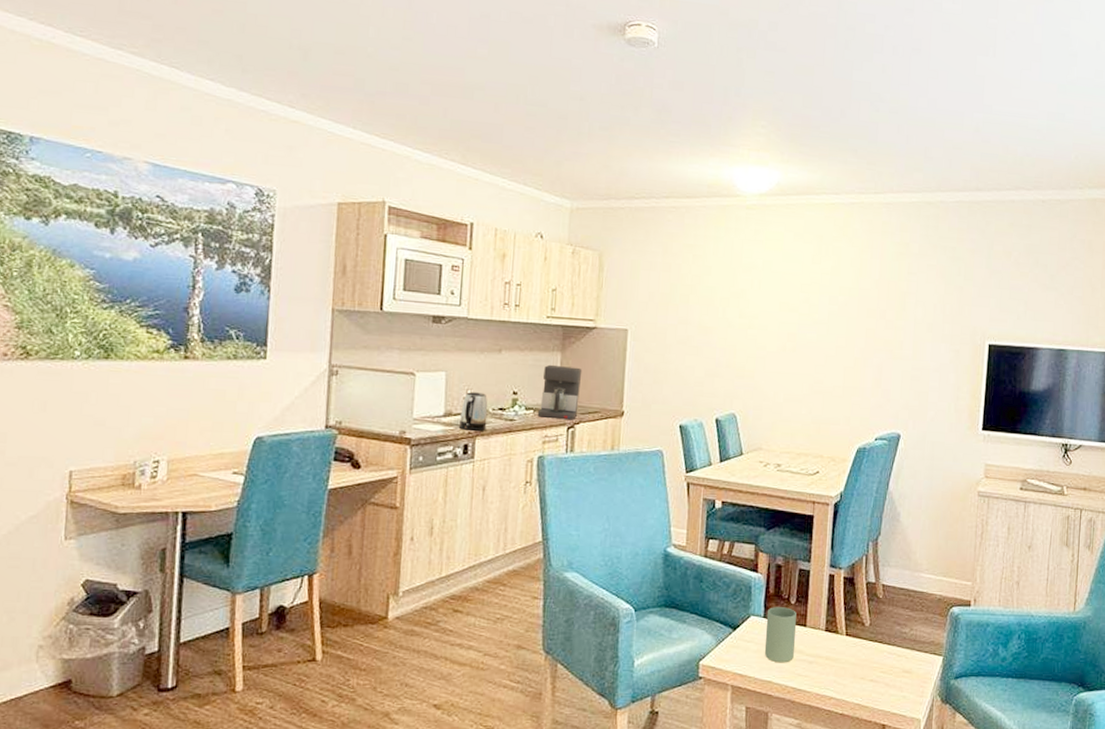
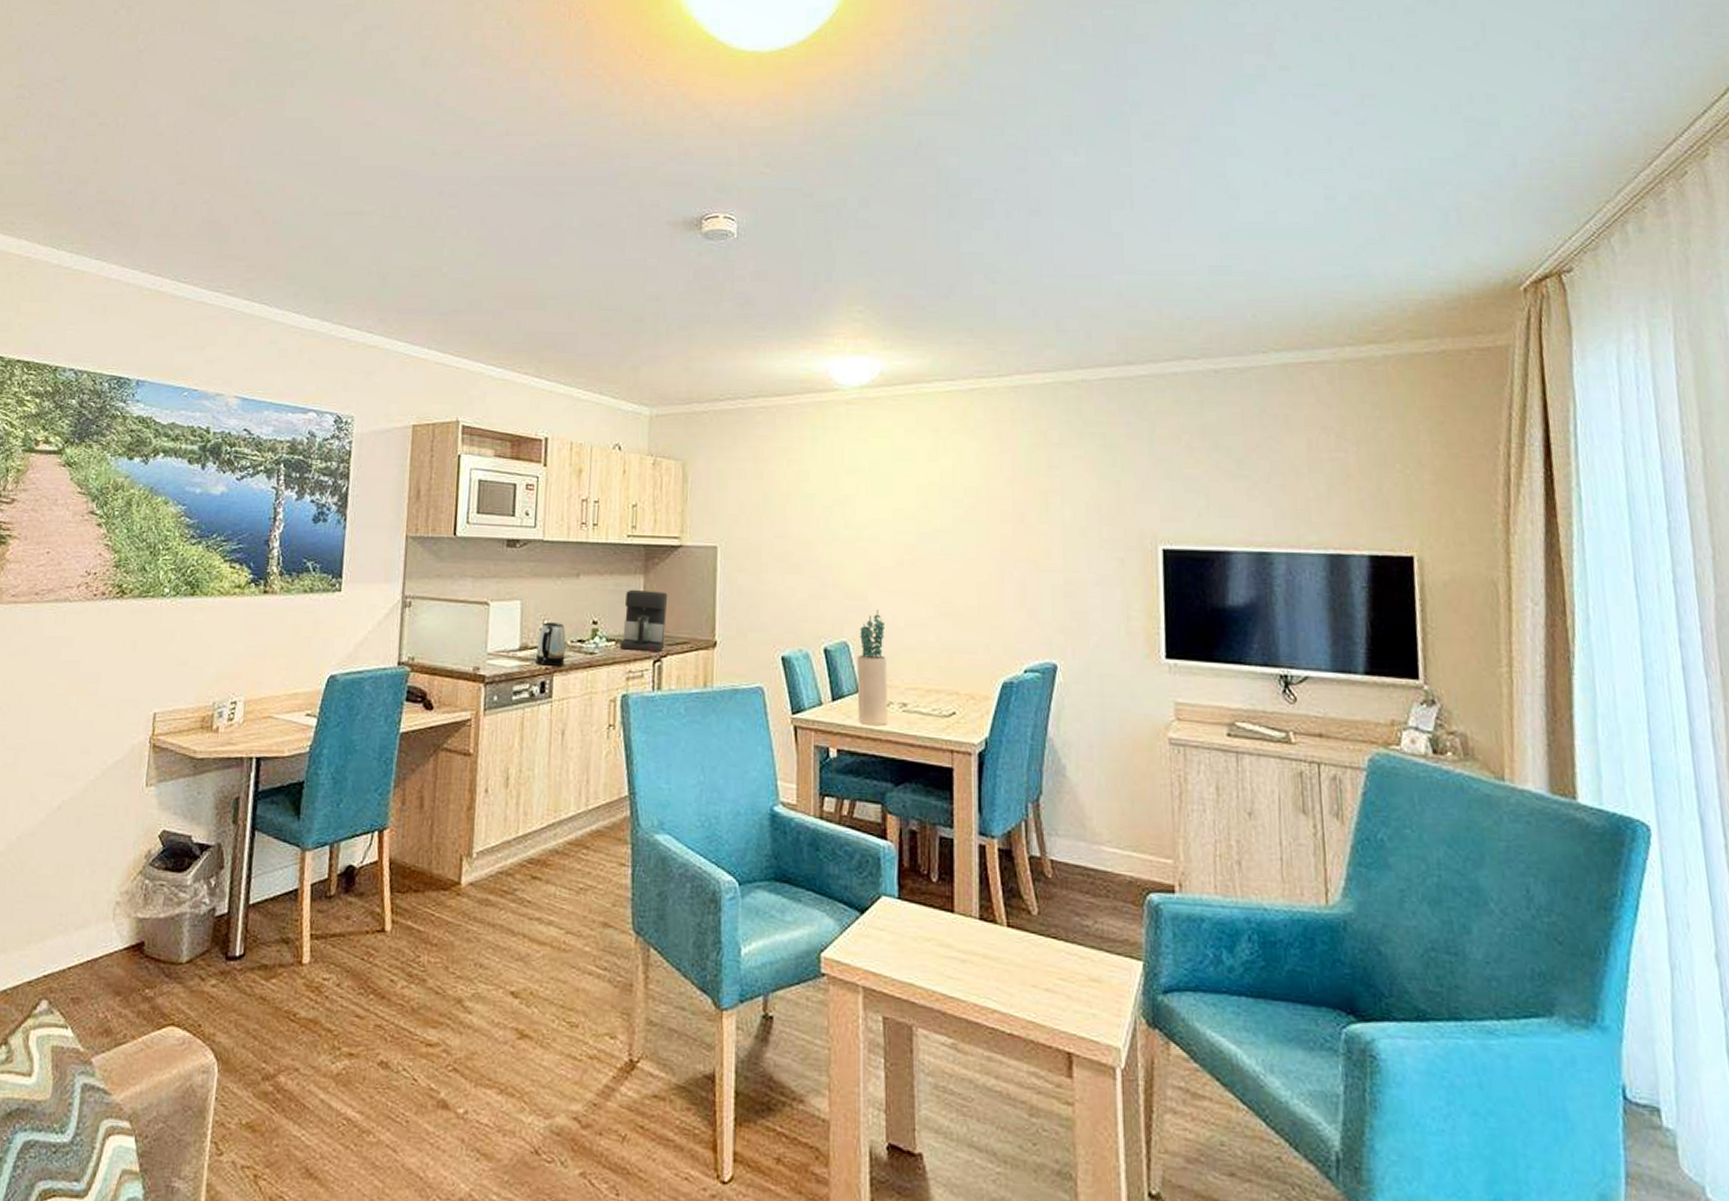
vase: none [740,387,768,483] -> present [857,609,887,727]
cup: present [764,607,796,663] -> none [902,885,940,960]

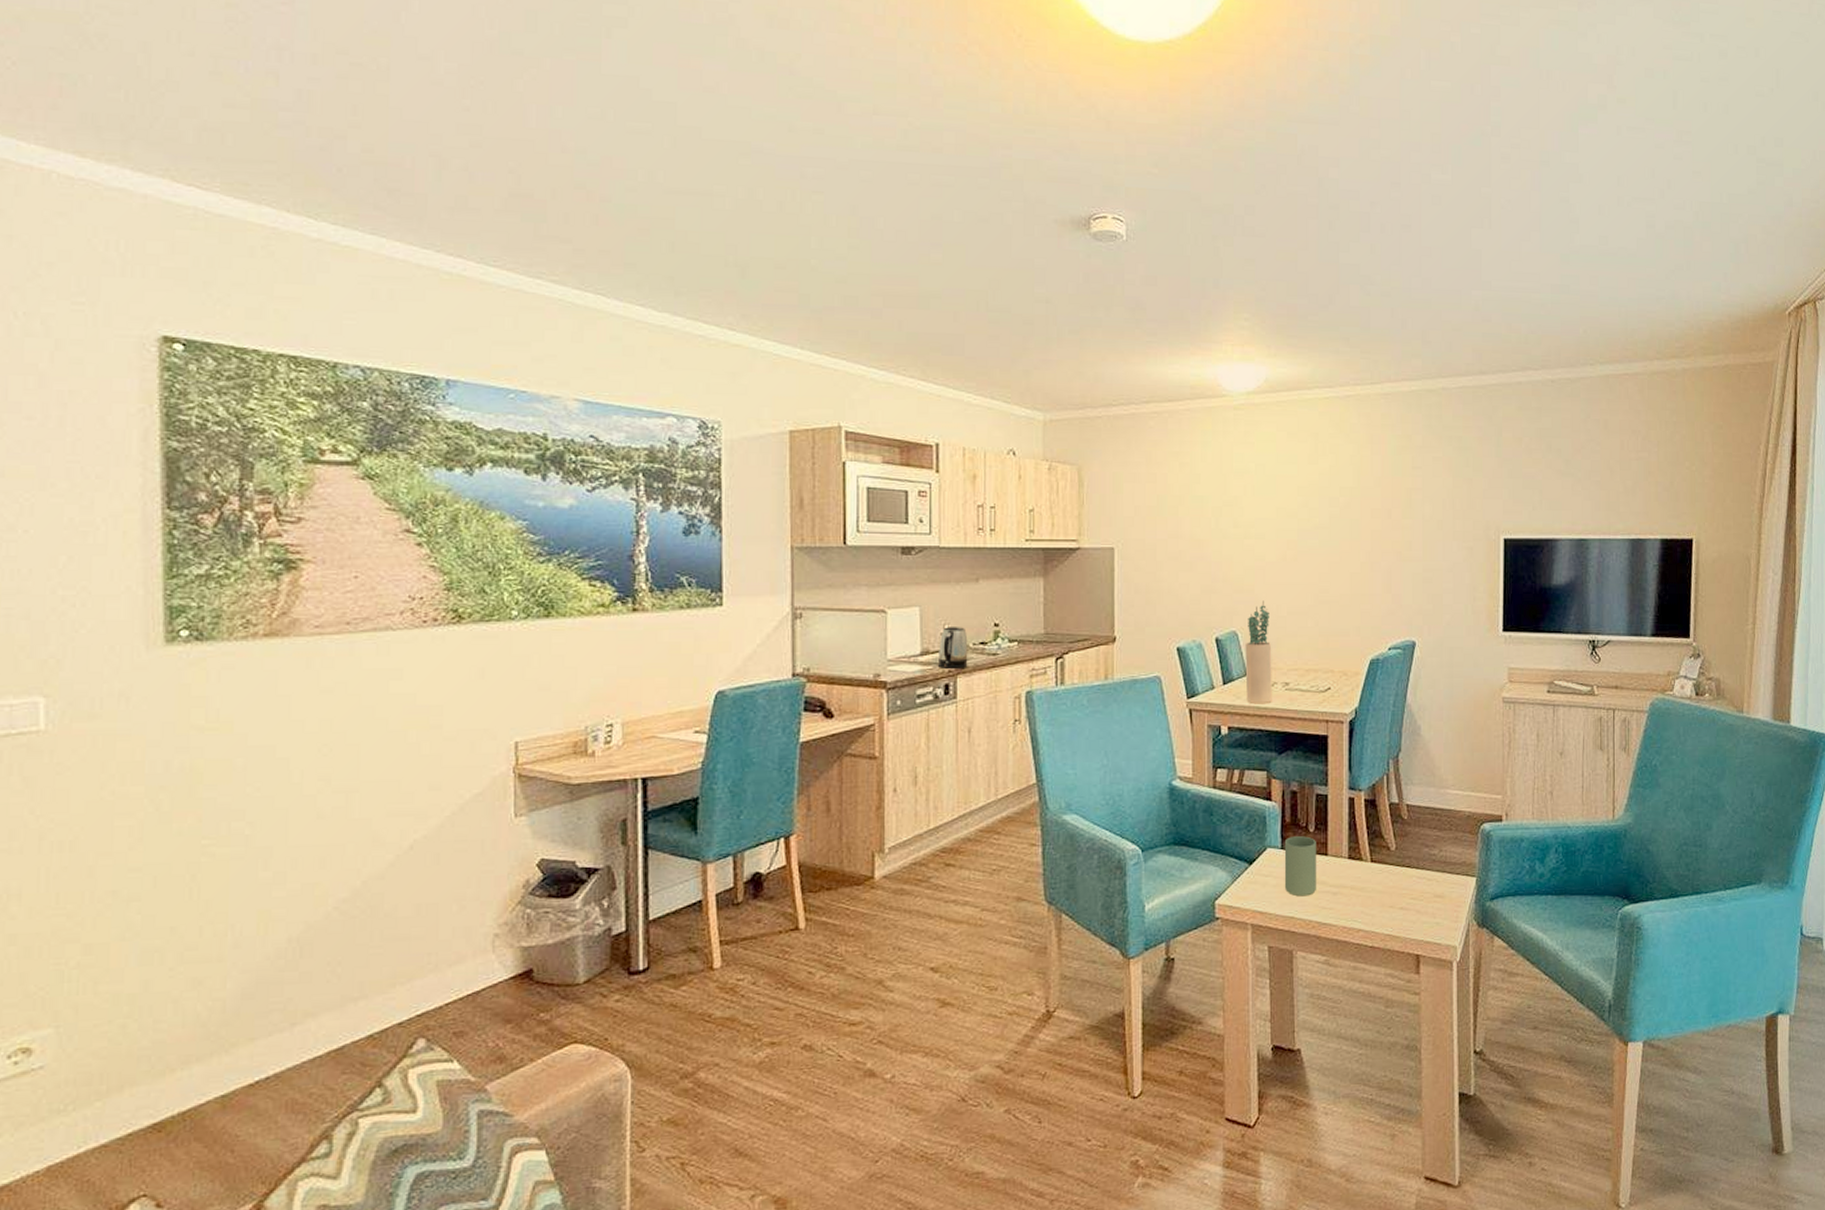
coffee maker: present [619,589,668,653] -> none [1022,591,1068,650]
cup: none [902,885,940,960] -> present [1284,836,1316,897]

